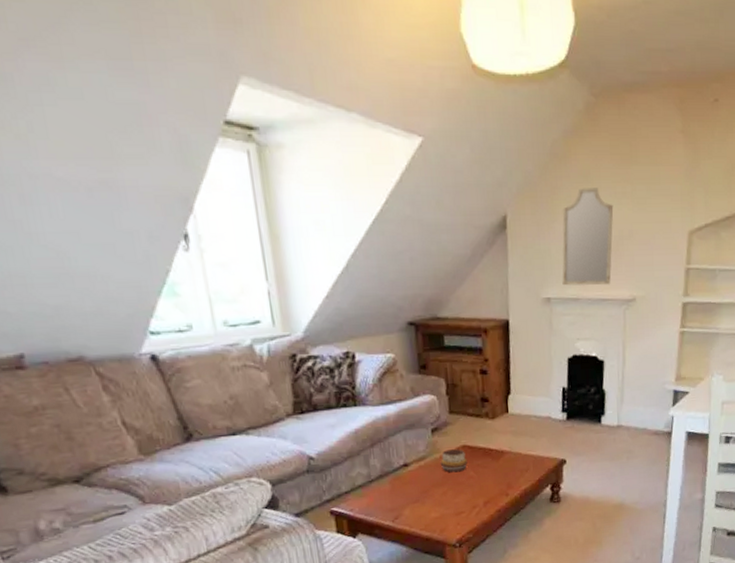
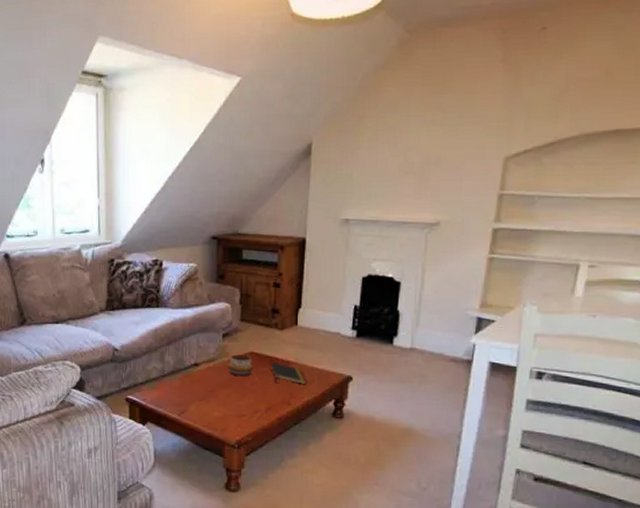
notepad: none [485,453,522,475] -> present [271,361,306,384]
home mirror: present [562,188,614,286] -> none [362,116,422,209]

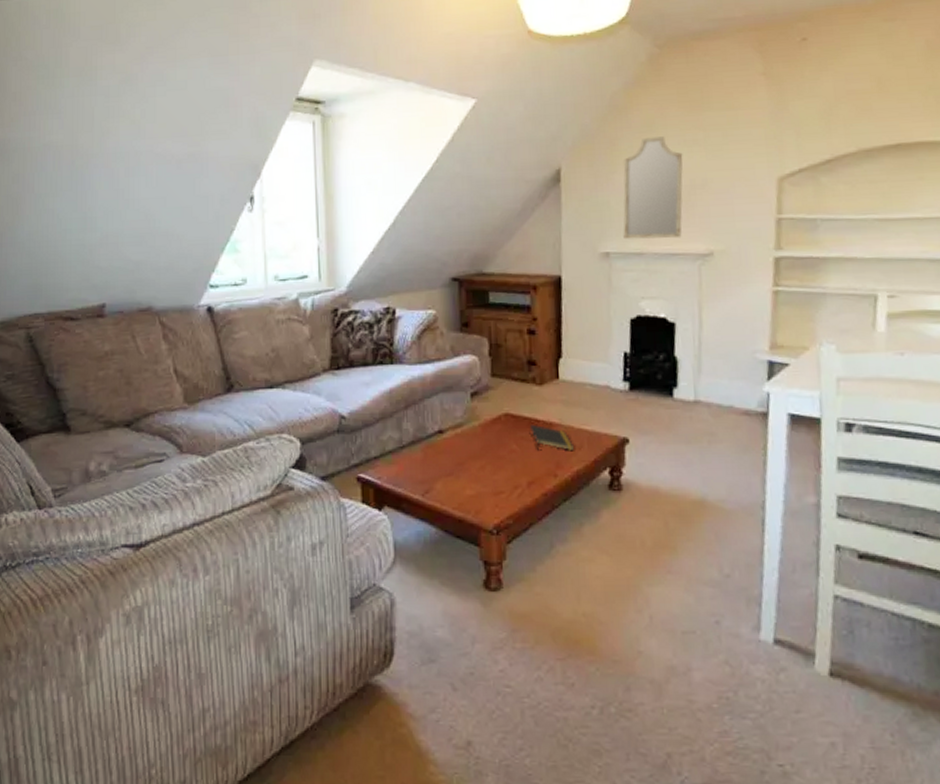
decorative bowl: present [227,355,253,377] -> none [478,417,510,444]
home mirror: none [362,116,422,209] -> present [623,136,683,239]

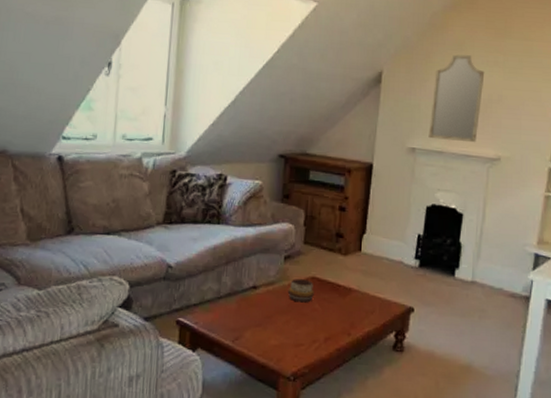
decorative bowl: none [478,417,510,444] -> present [287,279,314,303]
notepad: present [530,424,574,451] -> none [332,288,367,314]

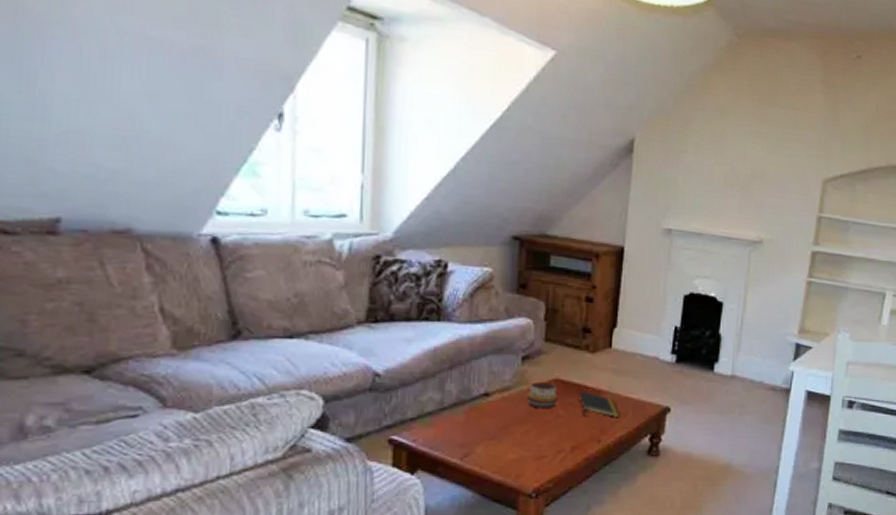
notepad: none [332,288,367,314] -> present [579,390,619,417]
home mirror: present [428,54,485,143] -> none [686,122,748,224]

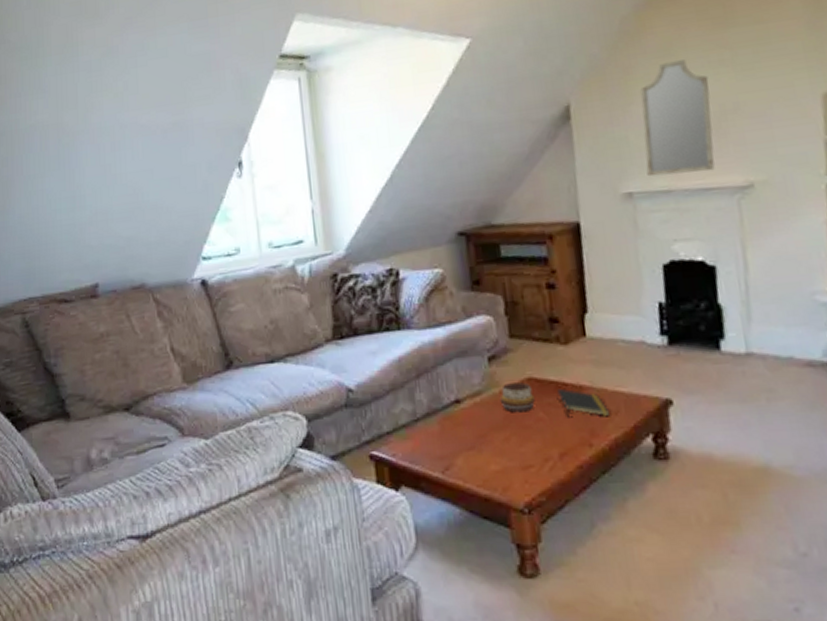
home mirror: none [686,122,748,224] -> present [641,59,715,177]

